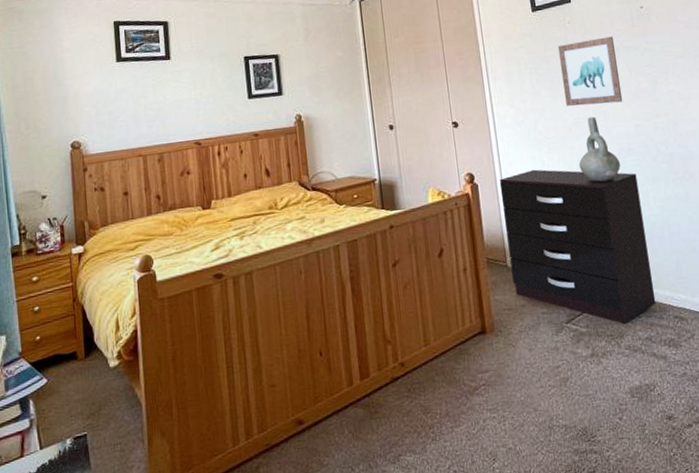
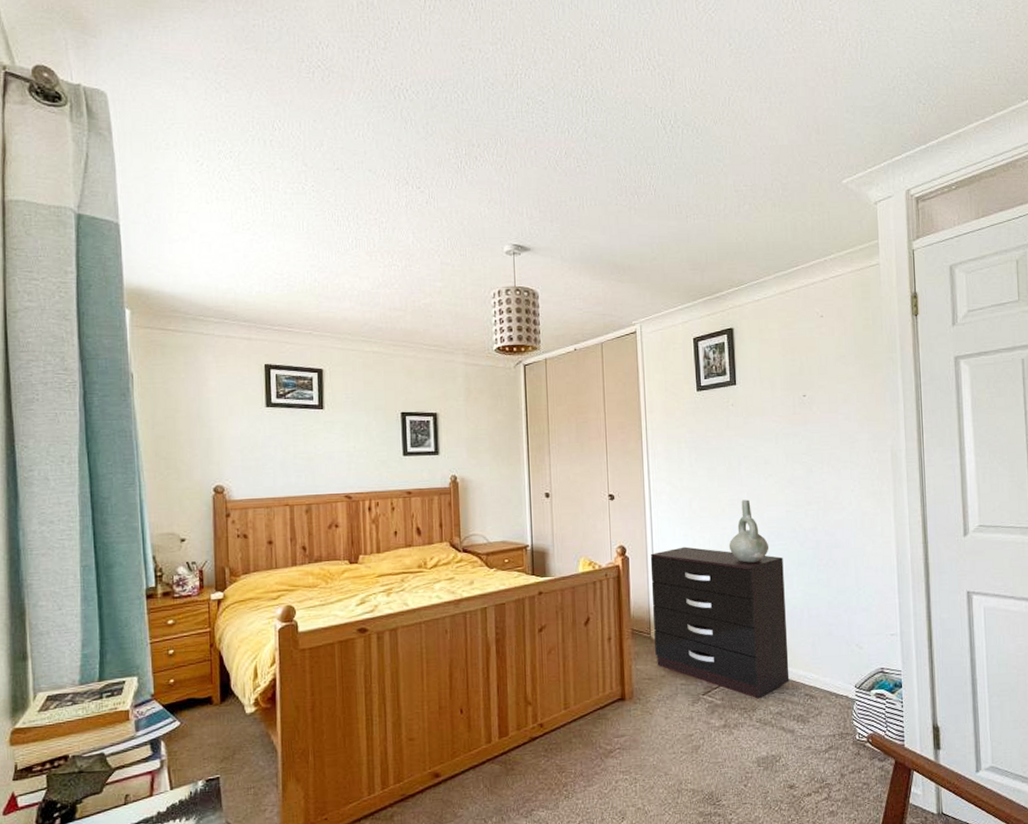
wall art: present [557,36,623,106] -> none [719,422,778,488]

